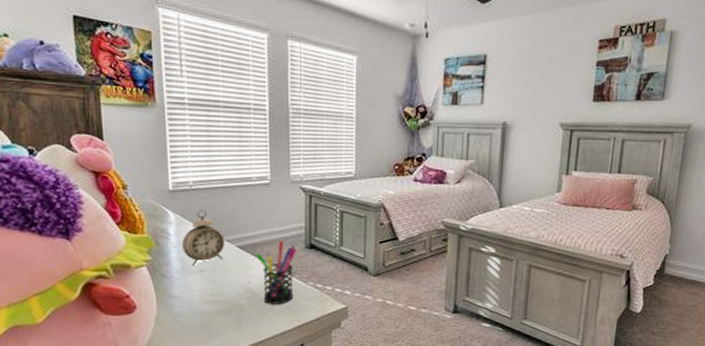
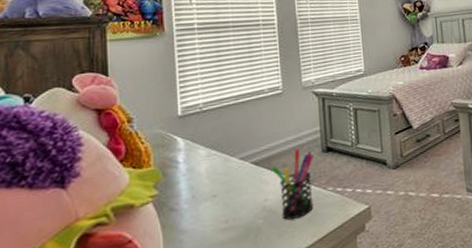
alarm clock: present [181,210,225,267] -> none [191,130,238,194]

